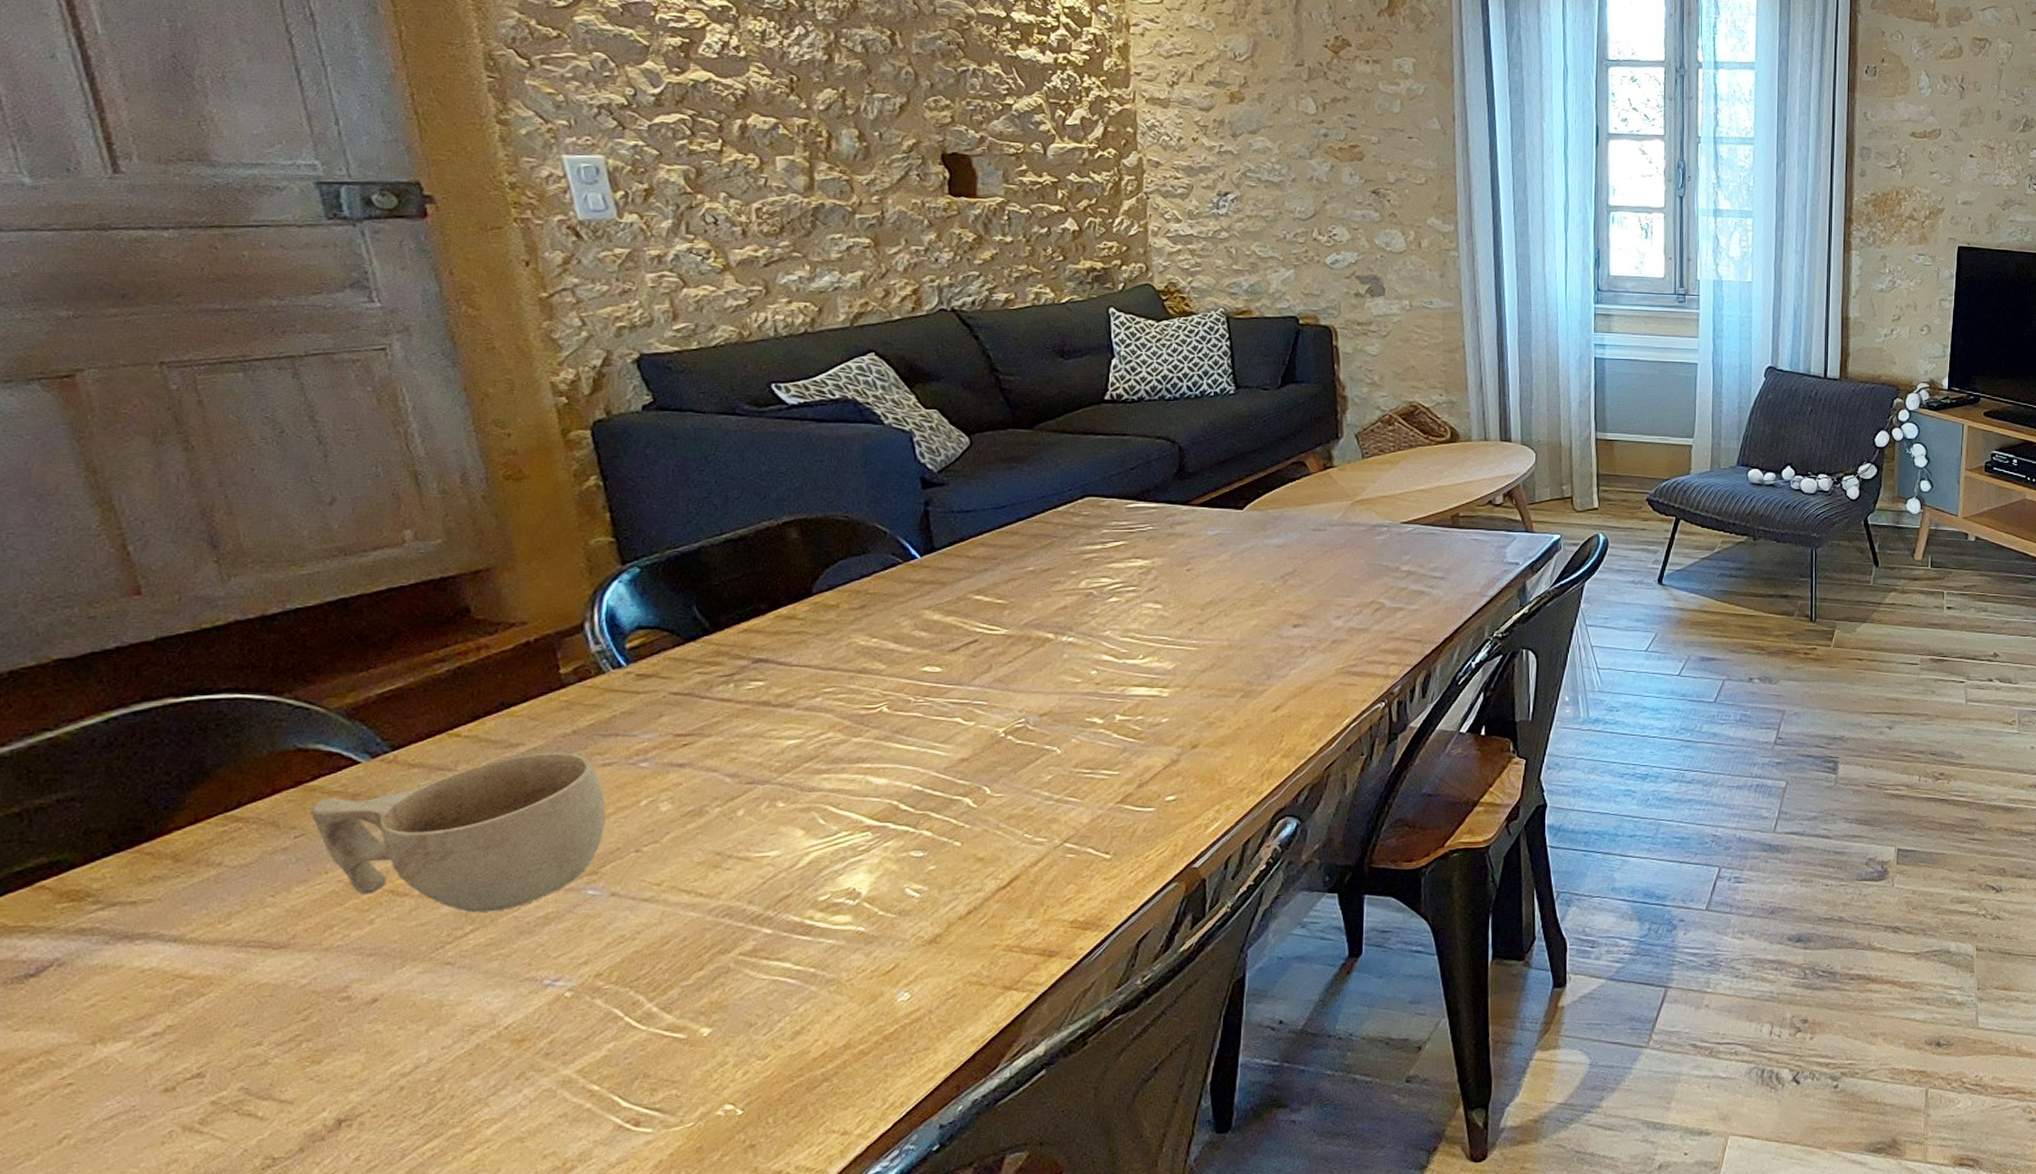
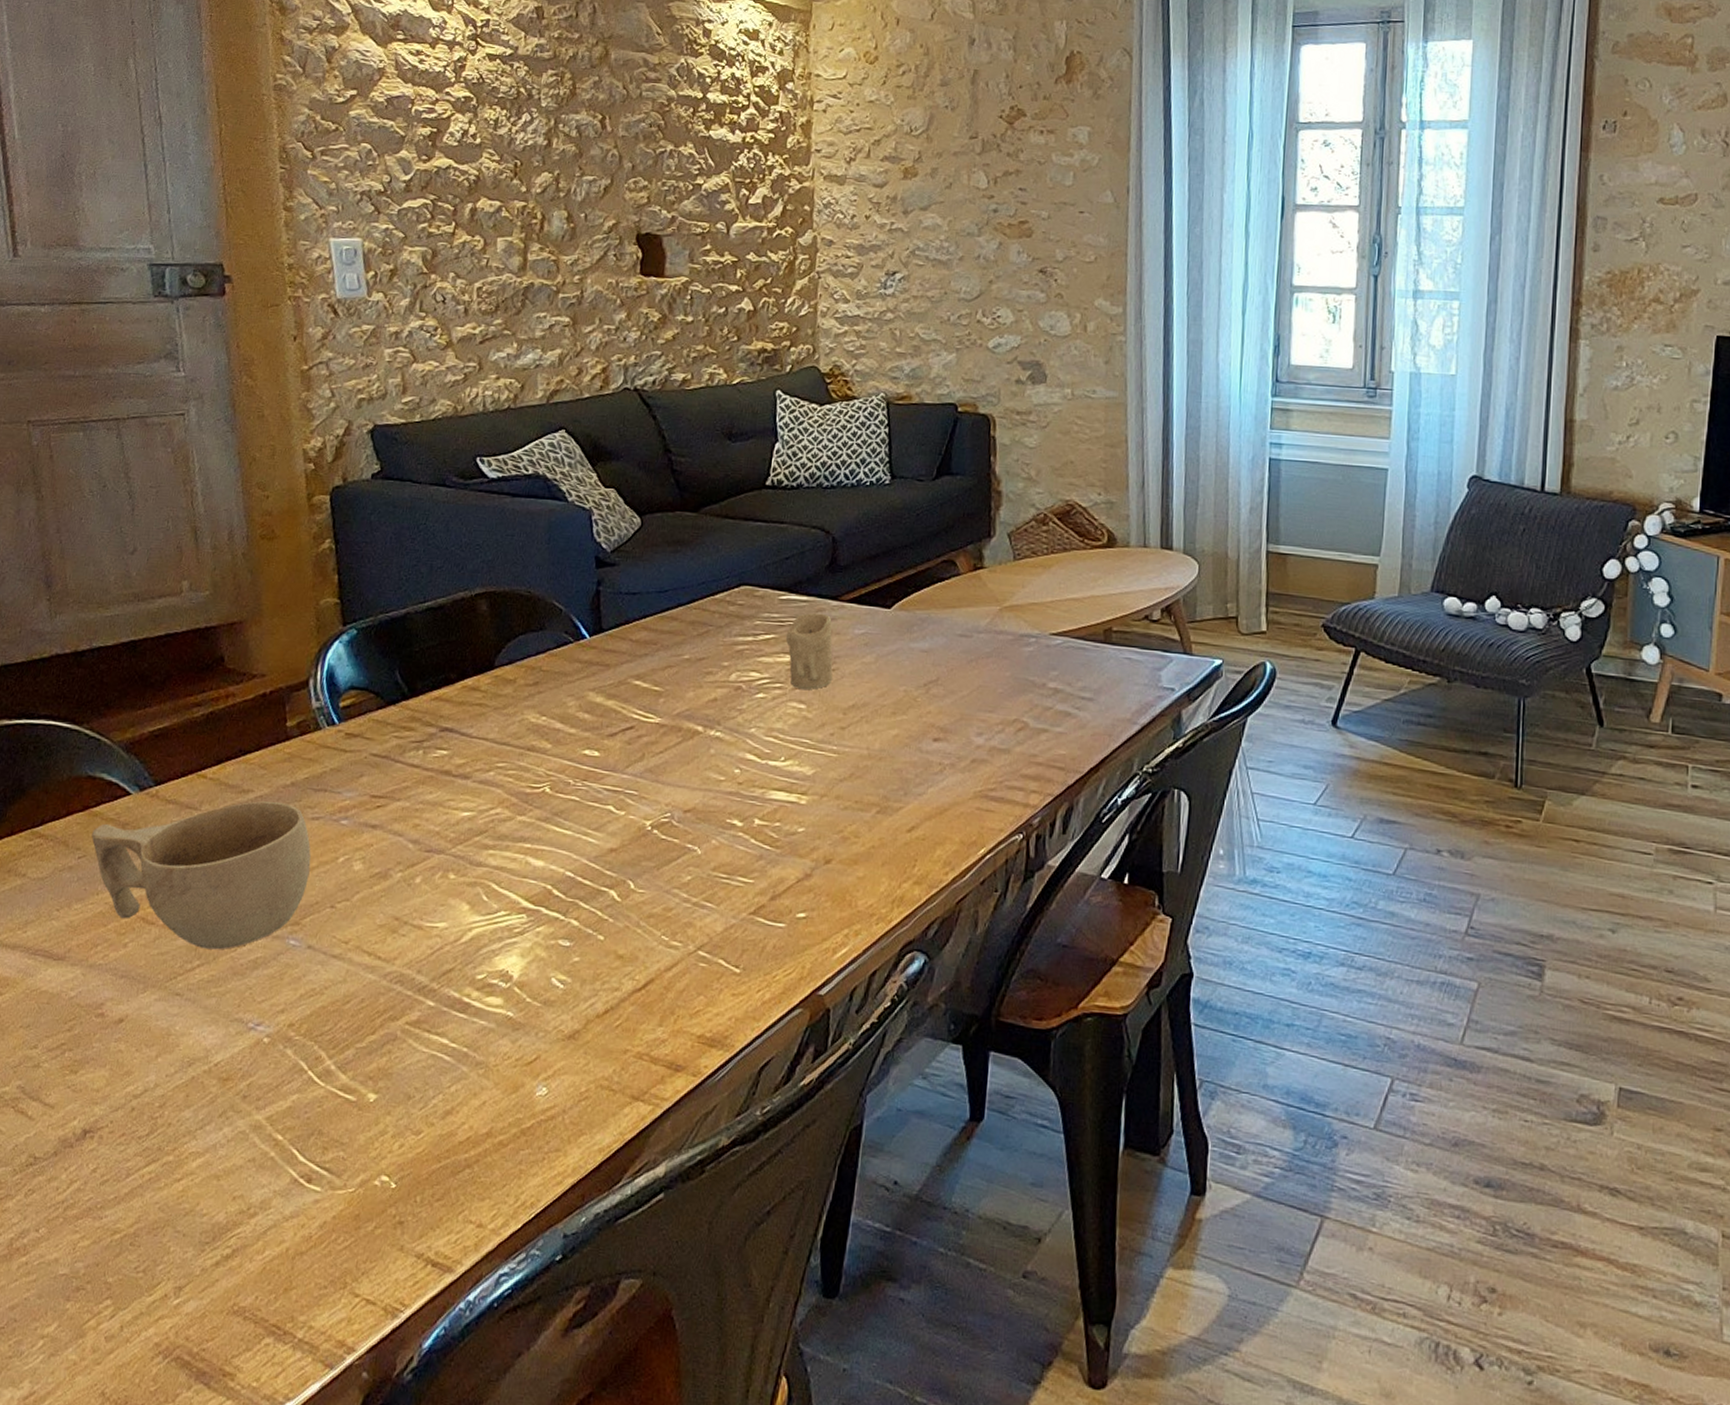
candle: none [1136,518,1188,590] -> present [785,612,833,690]

